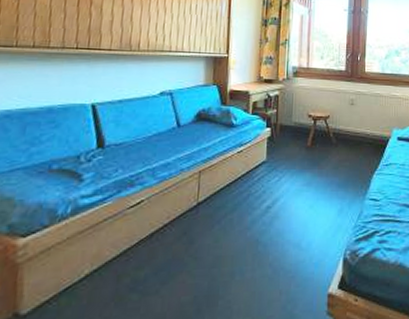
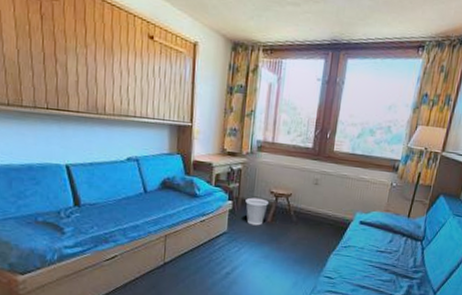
wastebasket: none [284,123,307,151] -> present [245,197,268,226]

